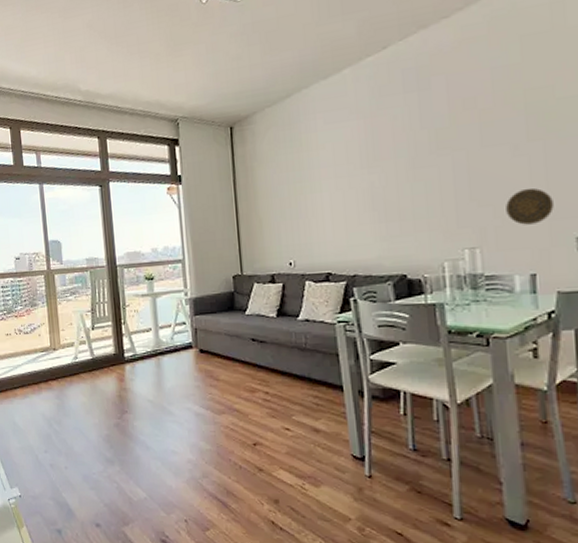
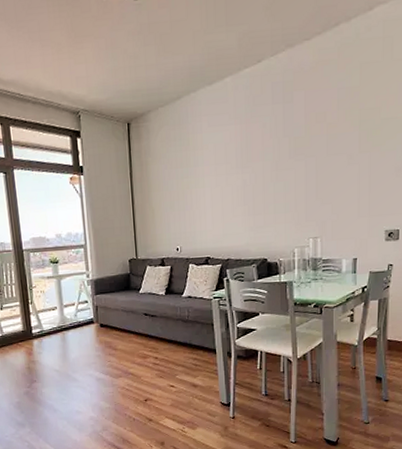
decorative plate: present [506,187,554,225] -> none [341,190,372,220]

